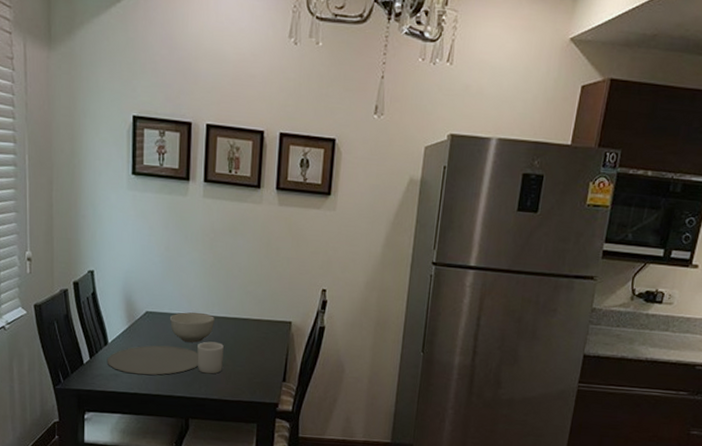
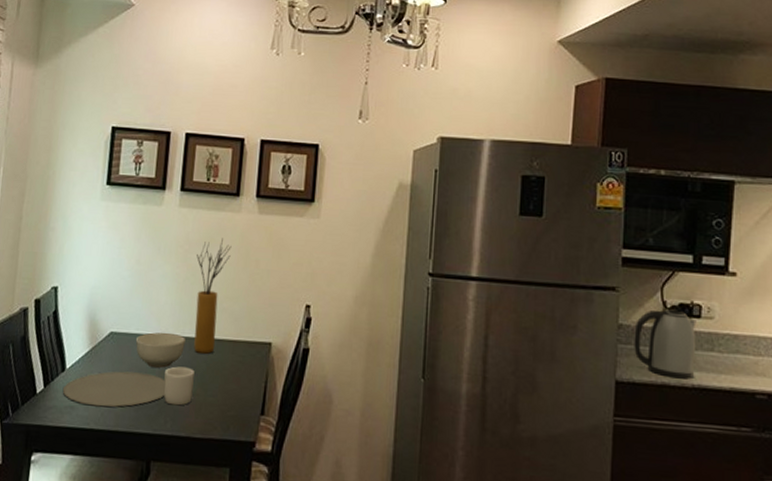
vase: none [222,227,254,331] -> present [194,238,232,354]
kettle: none [602,296,658,354] -> present [634,309,696,380]

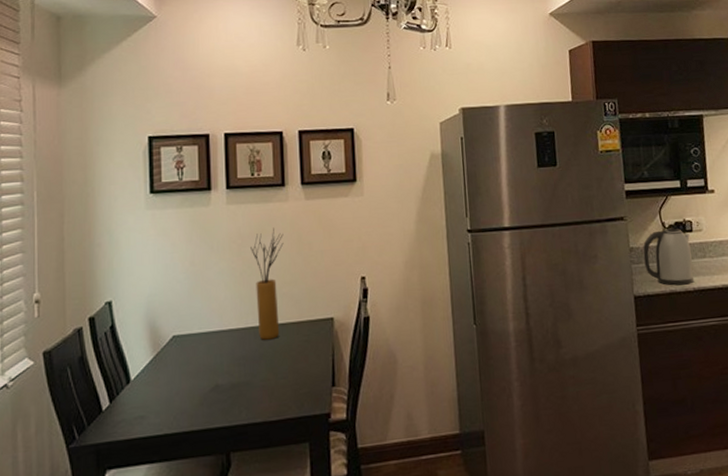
placemat: present [62,371,166,408] -> none [130,369,237,413]
bowl: present [135,332,185,368] -> none [199,325,250,362]
mug: present [163,366,194,406] -> none [233,355,264,395]

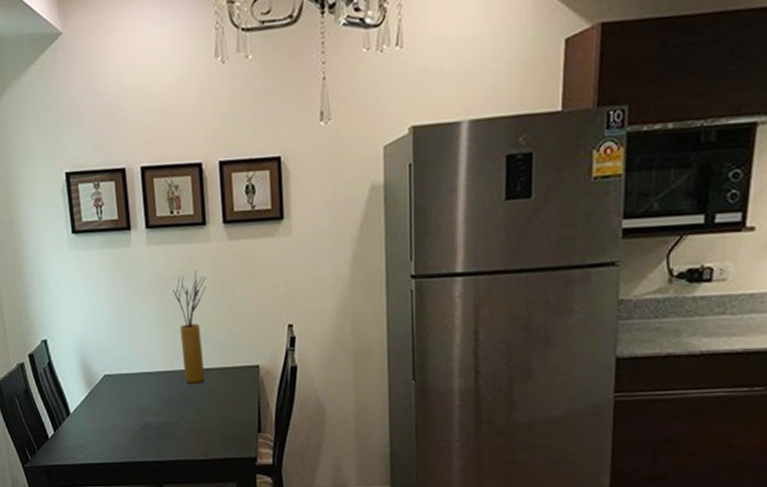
kettle: present [642,228,694,286] -> none [636,276,707,348]

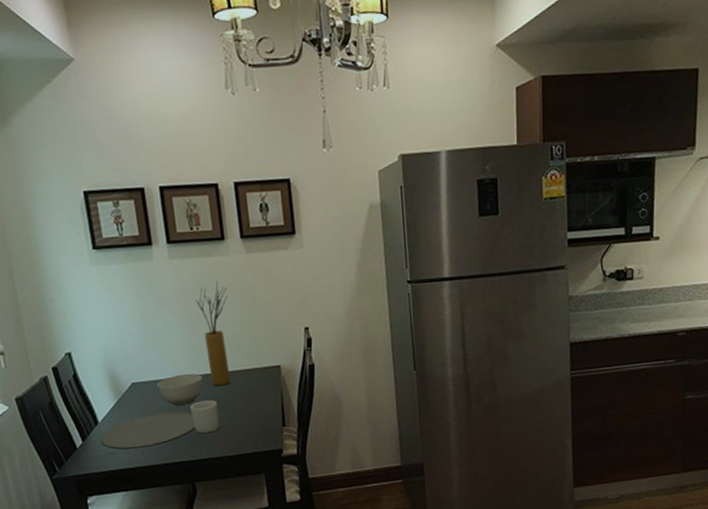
placemat: none [71,408,166,443] -> present [100,412,196,449]
bowl: none [128,368,176,402] -> present [156,373,204,406]
mug: none [162,398,191,434] -> present [190,400,220,434]

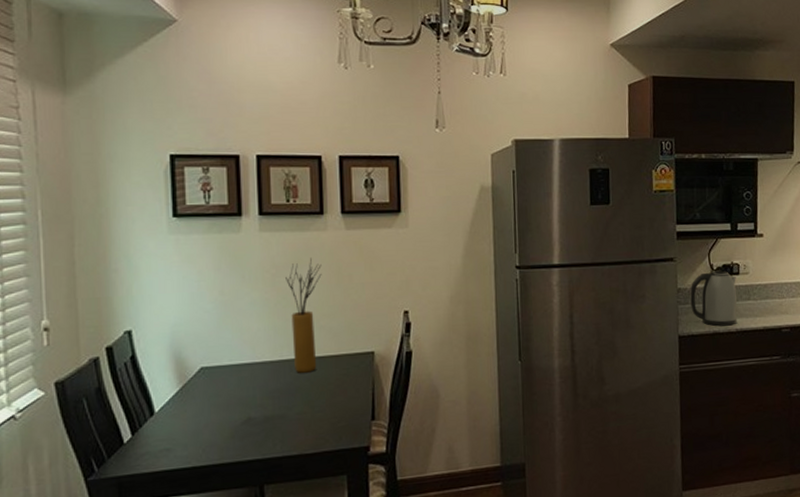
placemat: present [100,412,196,449] -> none [154,401,271,445]
bowl: present [156,373,204,406] -> none [230,358,285,395]
mug: present [190,400,220,434] -> none [267,388,299,428]
kettle: none [581,276,631,333] -> present [690,270,737,327]

